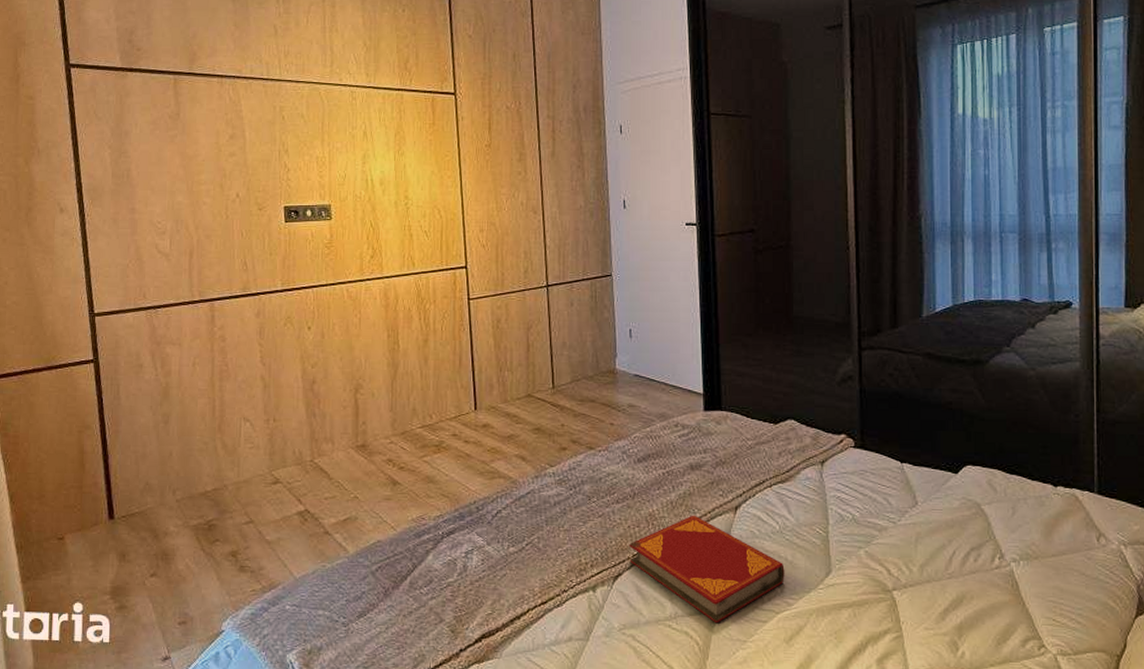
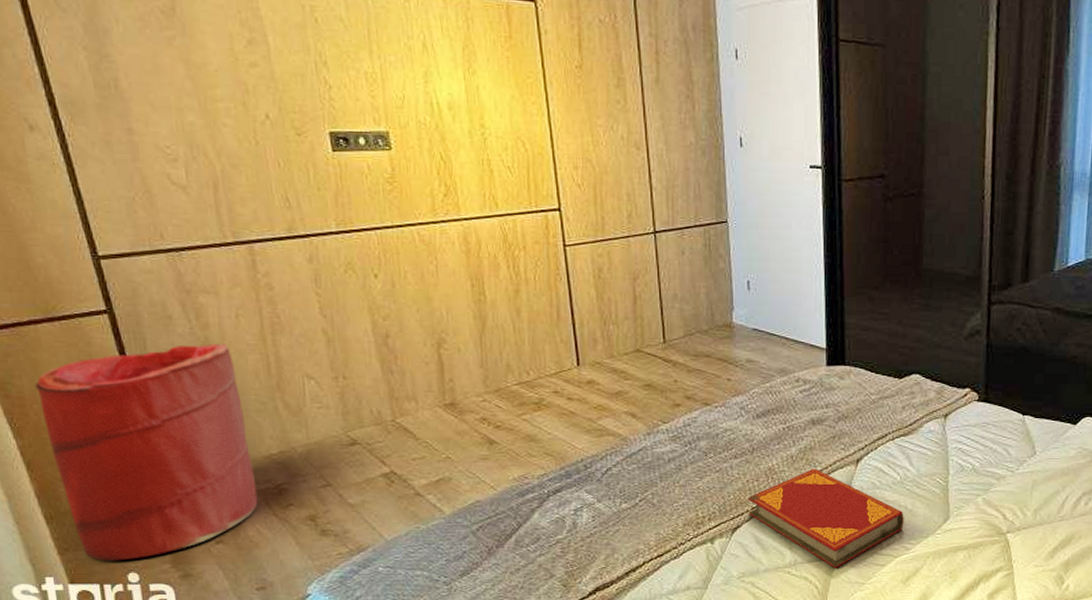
laundry hamper: none [28,389,191,591] -> present [34,344,258,561]

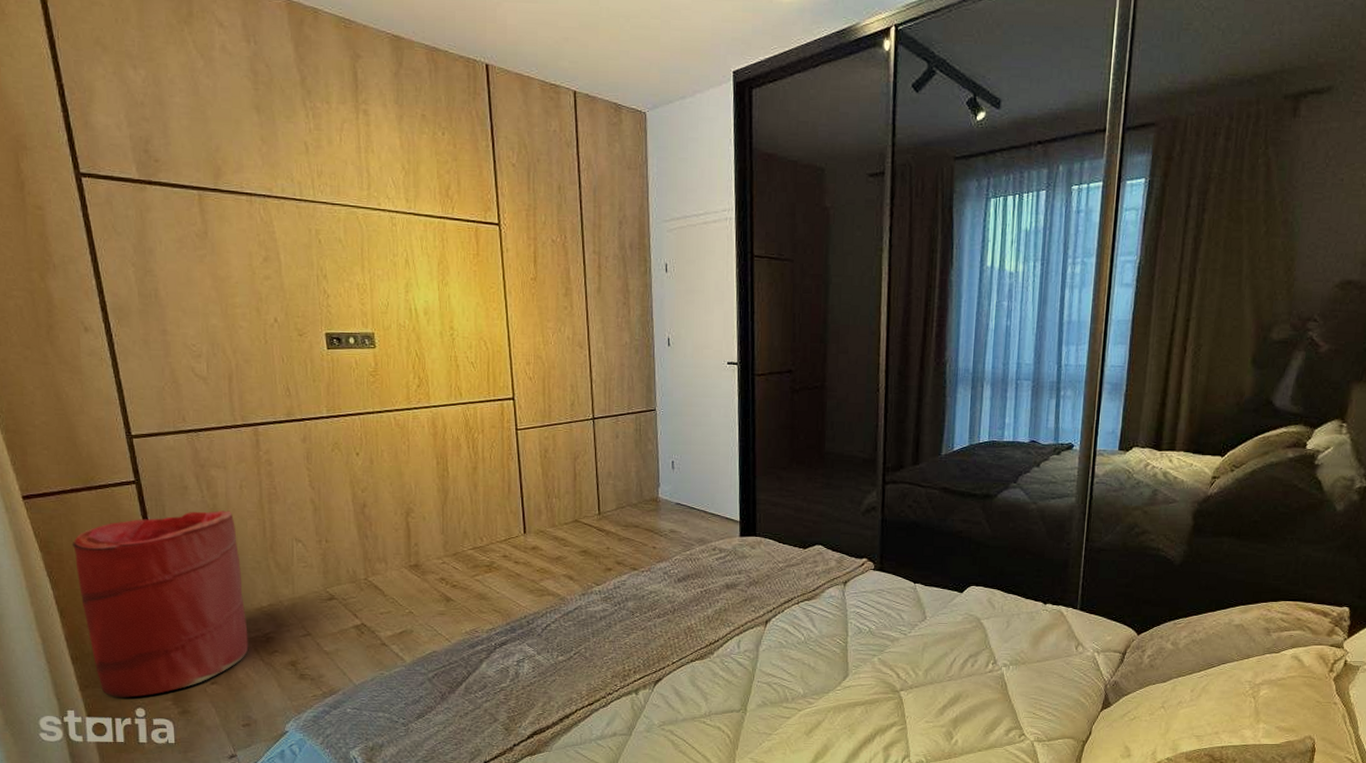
hardback book: present [748,468,904,569] -> none [669,628,808,720]

